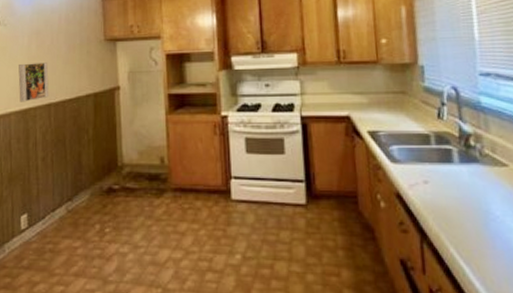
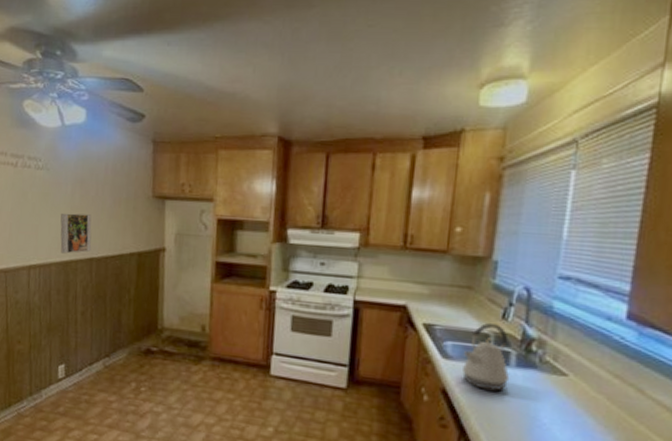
kettle: none [410,123,457,189] -> present [462,322,510,391]

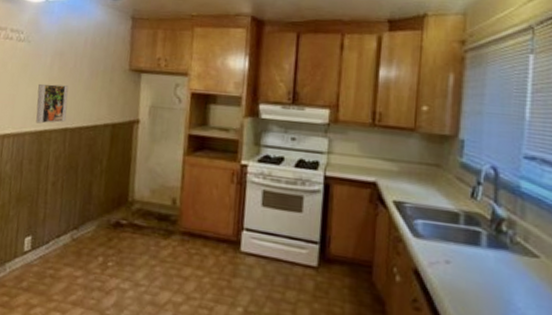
kettle: present [462,322,510,391] -> none [434,201,482,273]

